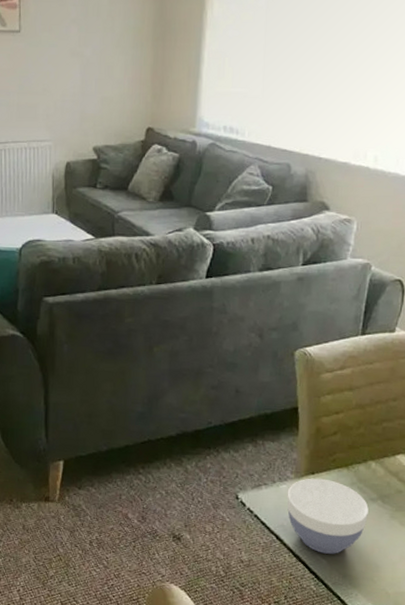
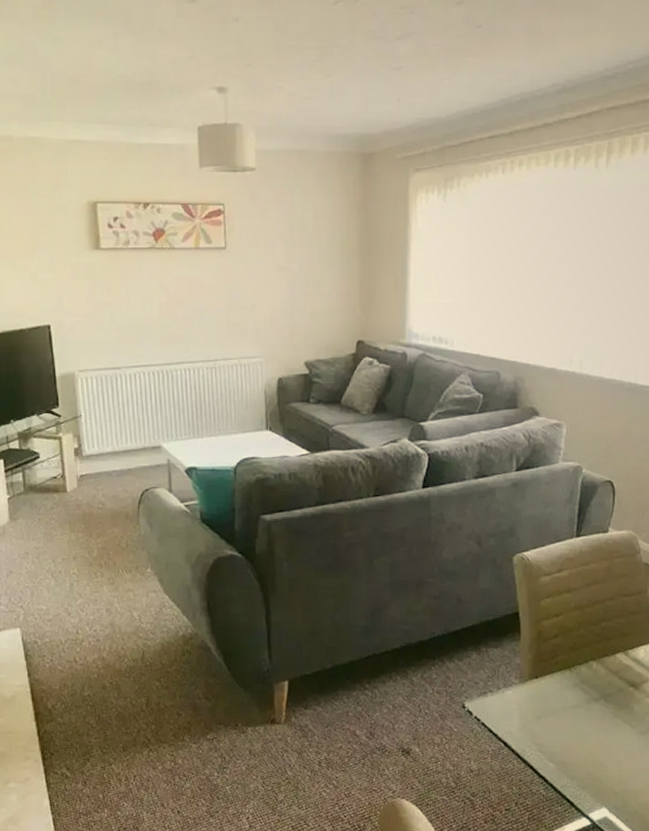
bowl: present [286,478,369,554] -> none [512,682,592,757]

